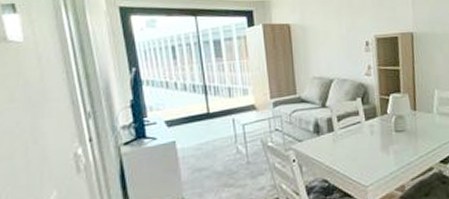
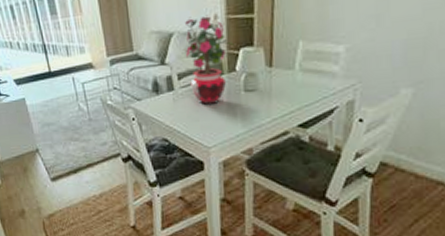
potted flower: none [342,65,385,145] -> present [183,14,235,105]

